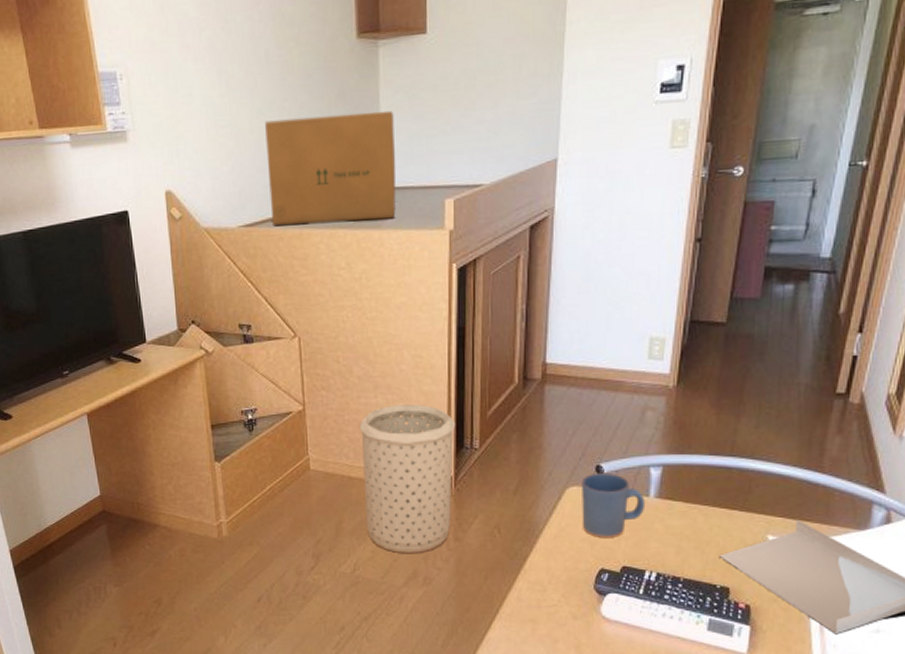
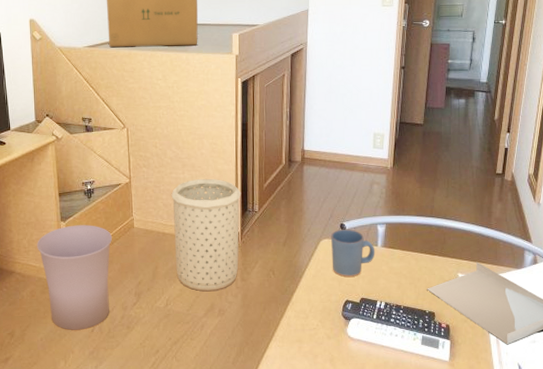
waste bin: none [185,466,281,599] -> present [37,225,112,330]

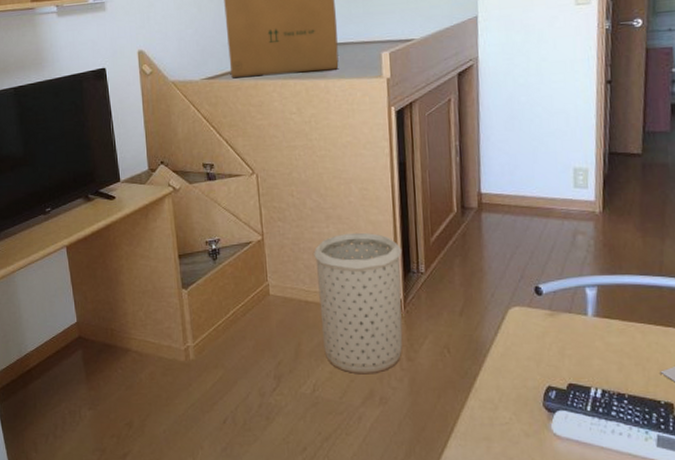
waste bin: present [37,225,112,330] -> none [155,292,244,421]
mug: present [331,229,375,277] -> none [523,293,585,356]

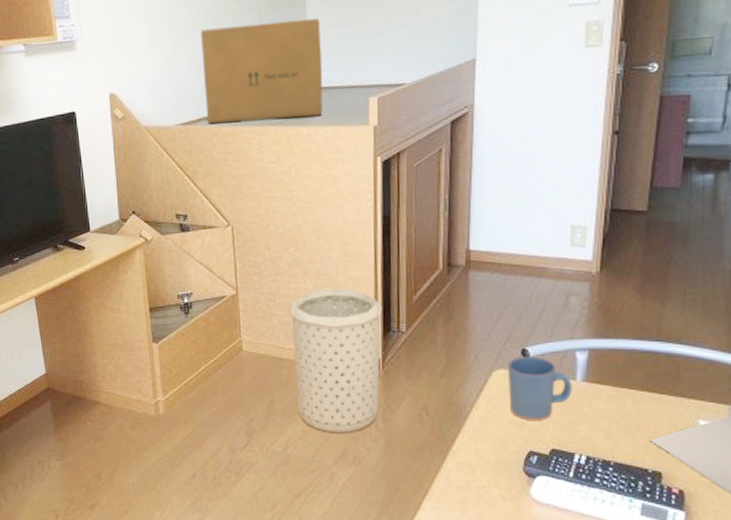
mug: none [523,293,585,356] -> present [508,356,573,420]

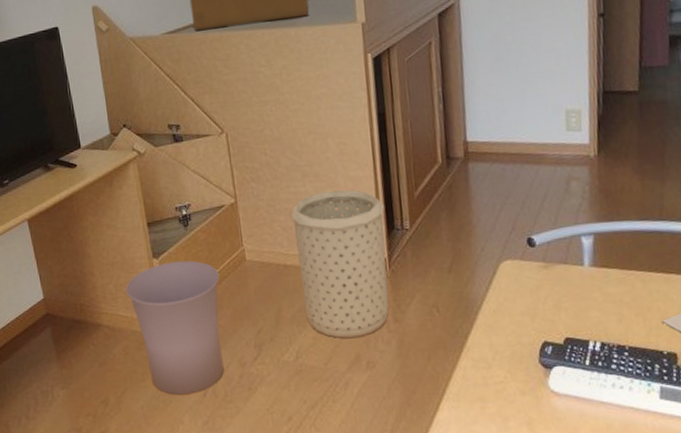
waste bin: none [125,347,215,475] -> present [126,260,224,395]
mug: present [508,356,573,420] -> none [515,244,582,310]

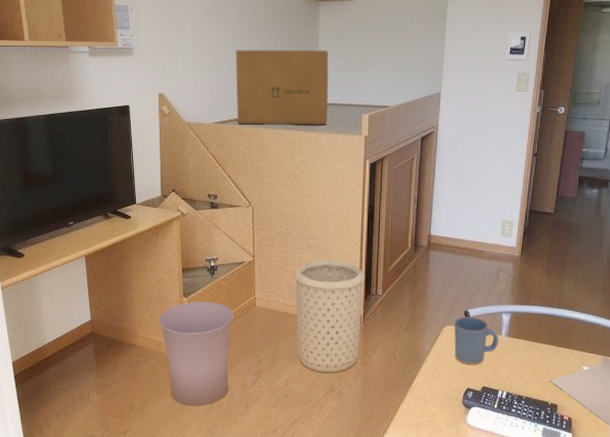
mug: none [515,244,582,310] -> present [454,316,499,365]

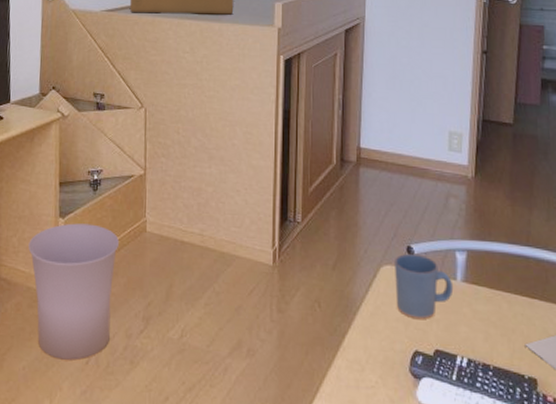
laundry basket: present [294,260,365,374] -> none [194,175,280,324]

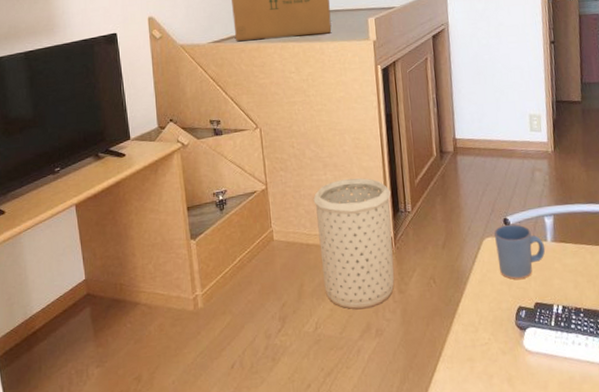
waste bin: present [28,223,119,360] -> none [164,241,251,369]
laundry basket: none [194,175,280,324] -> present [313,178,395,310]

